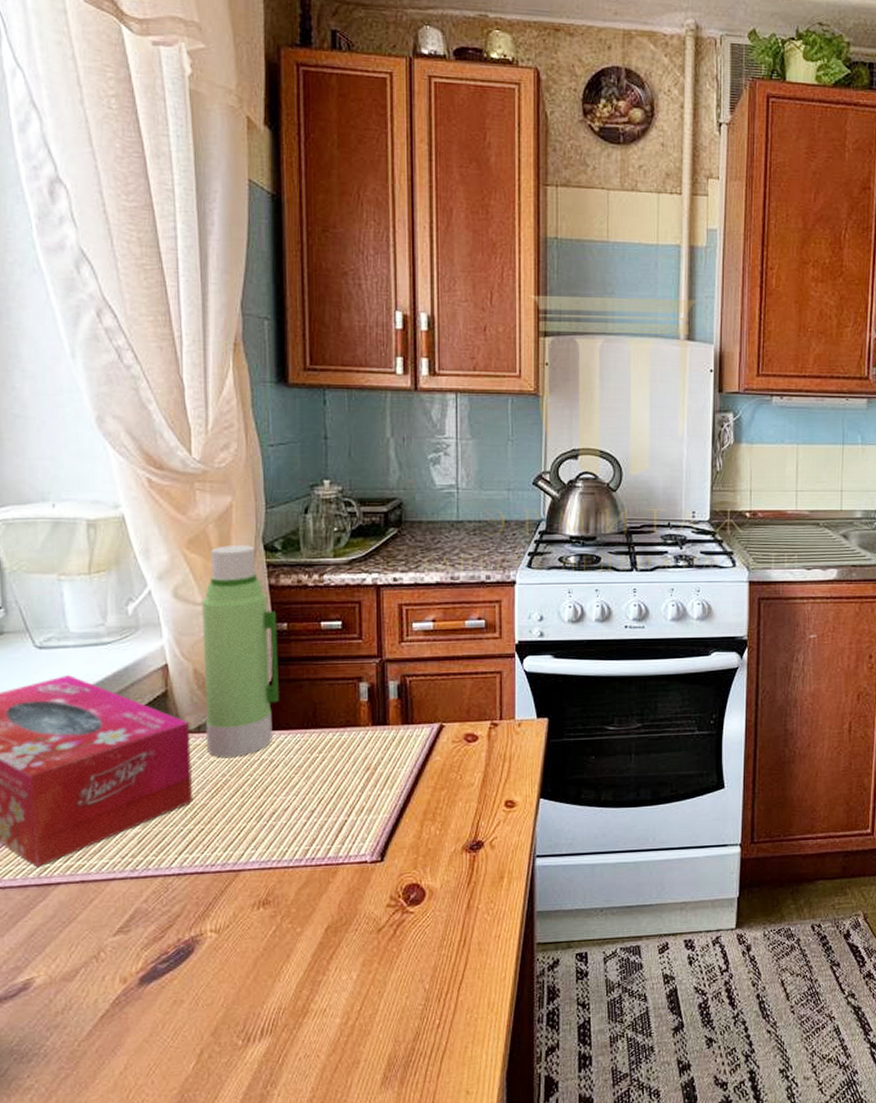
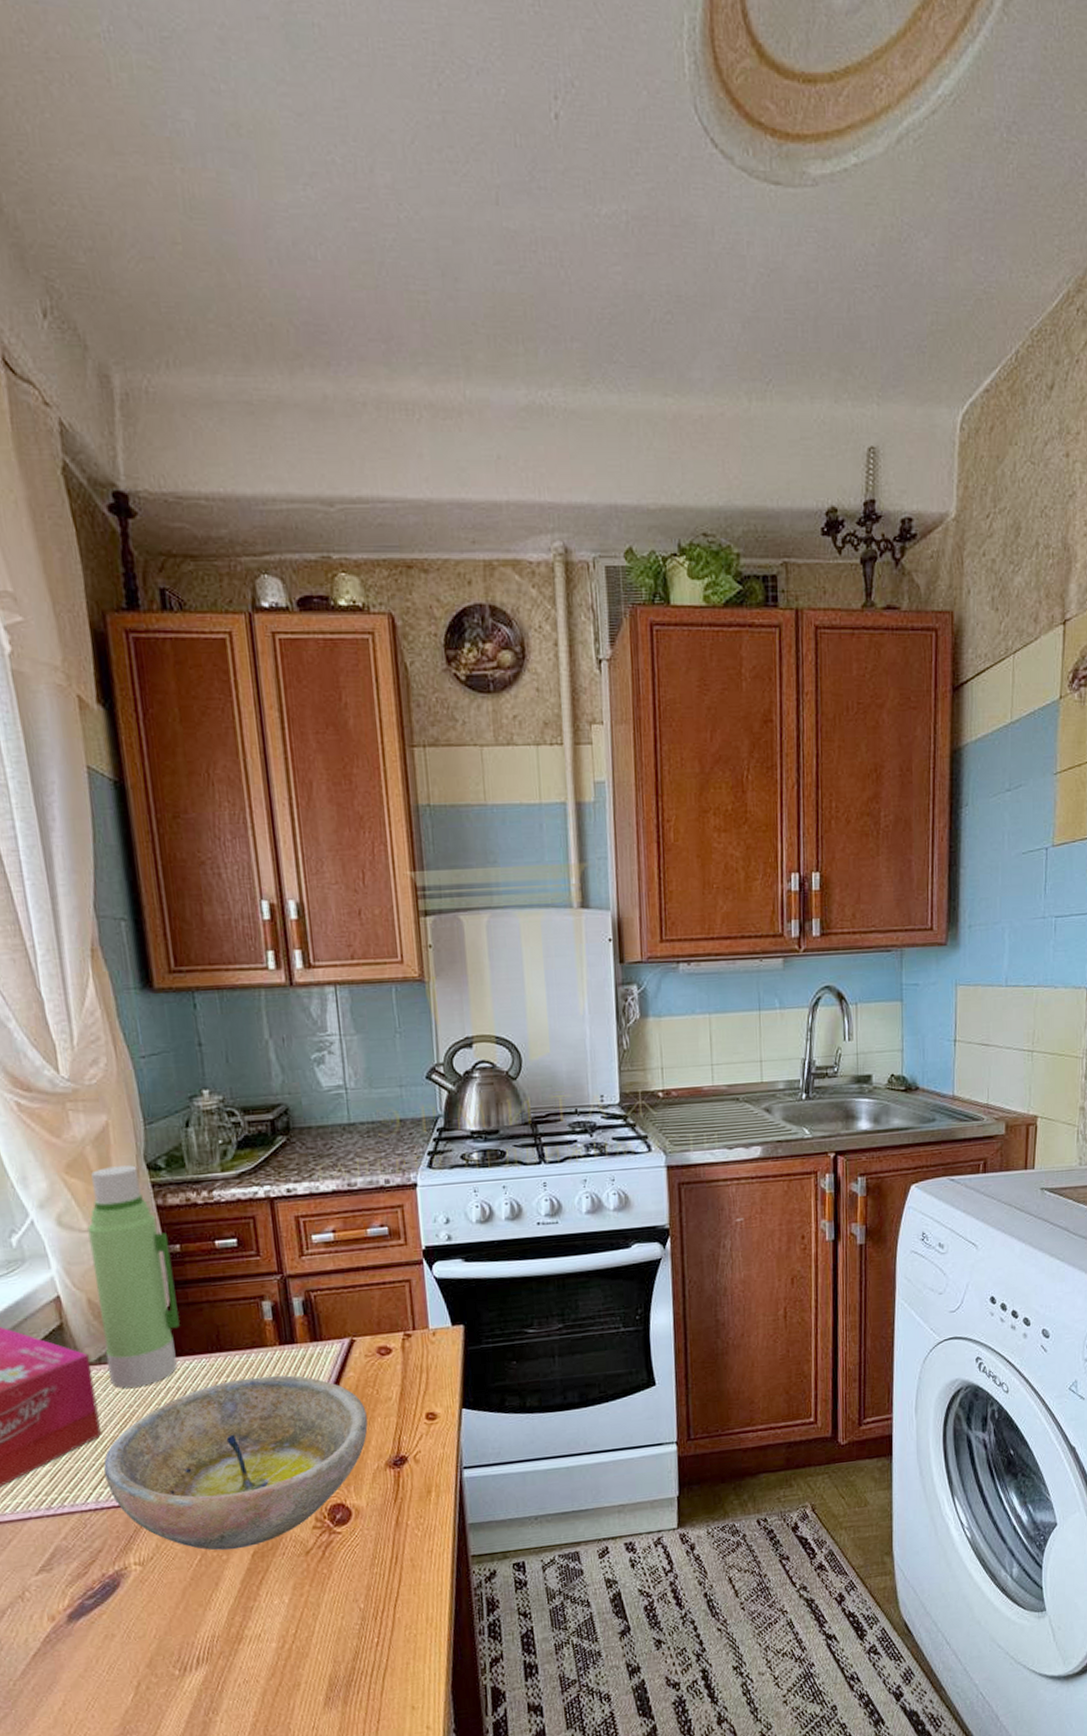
bowl: none [191,754,449,923] -> present [104,1375,368,1550]

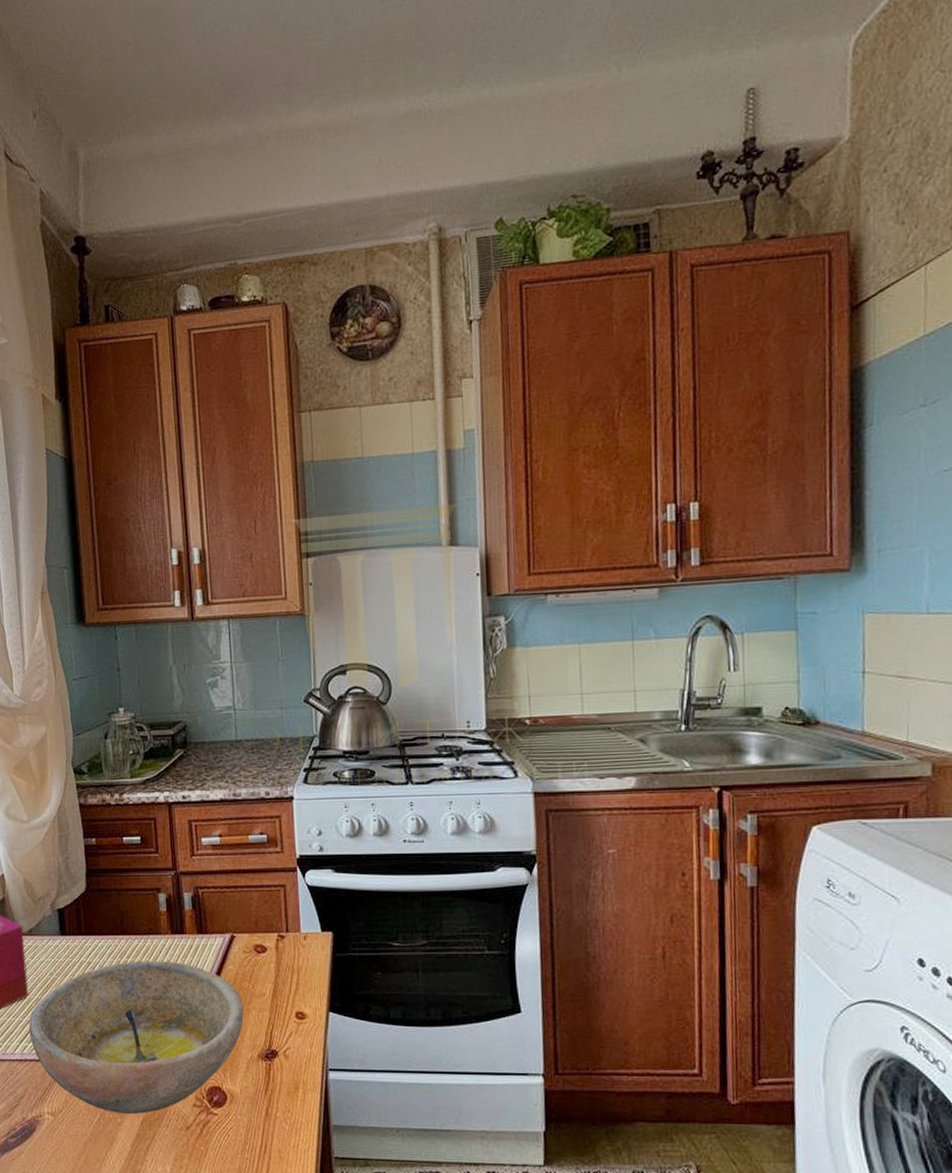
water bottle: present [88,1165,180,1388] -> none [27,769,92,958]

